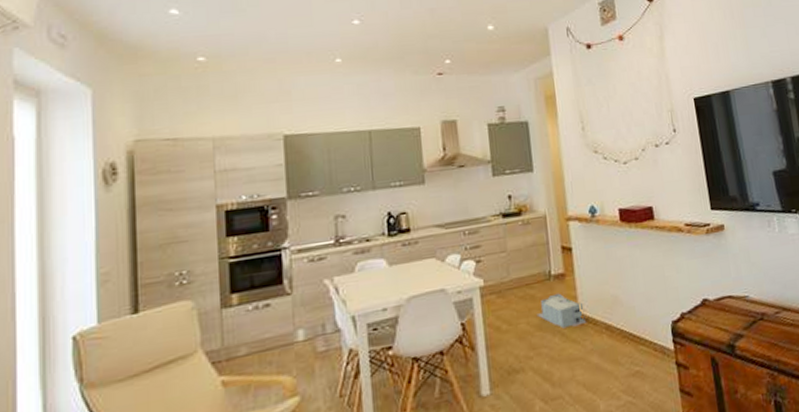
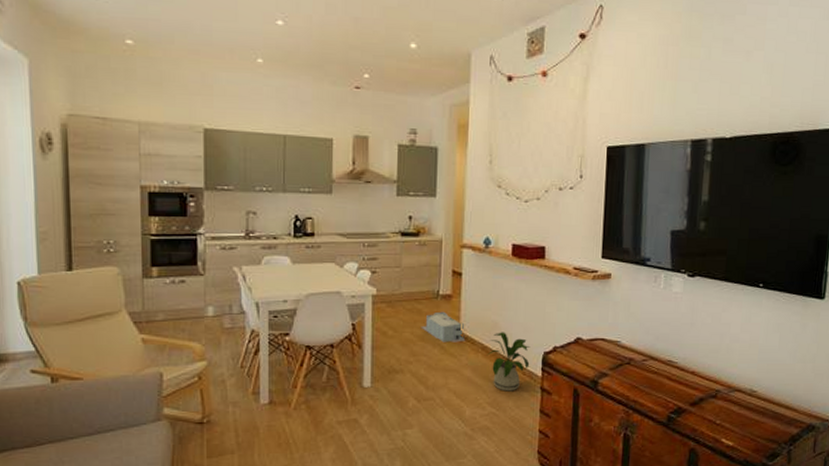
house plant: none [611,305,660,374] -> present [486,332,531,392]

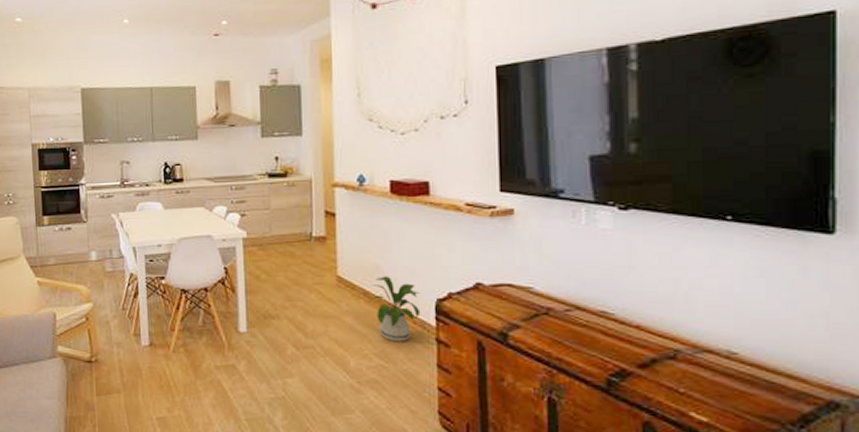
storage bin: present [421,311,466,343] -> none [295,254,345,287]

